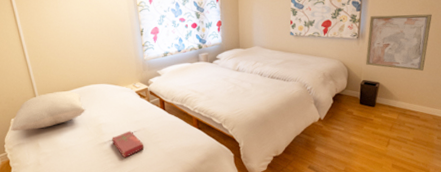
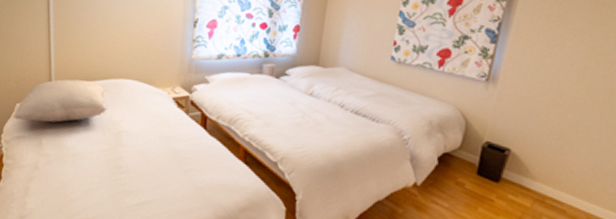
book: present [111,130,145,158] -> none [130,147,171,183]
wall art: present [366,14,432,72] -> none [494,53,603,146]

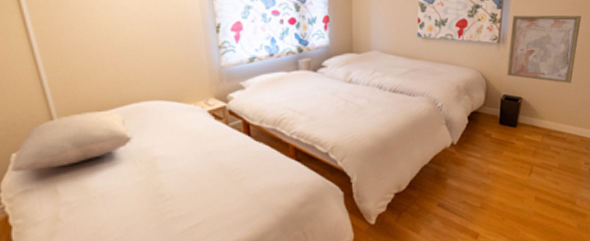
wall art: none [494,53,603,146] -> present [507,15,581,84]

